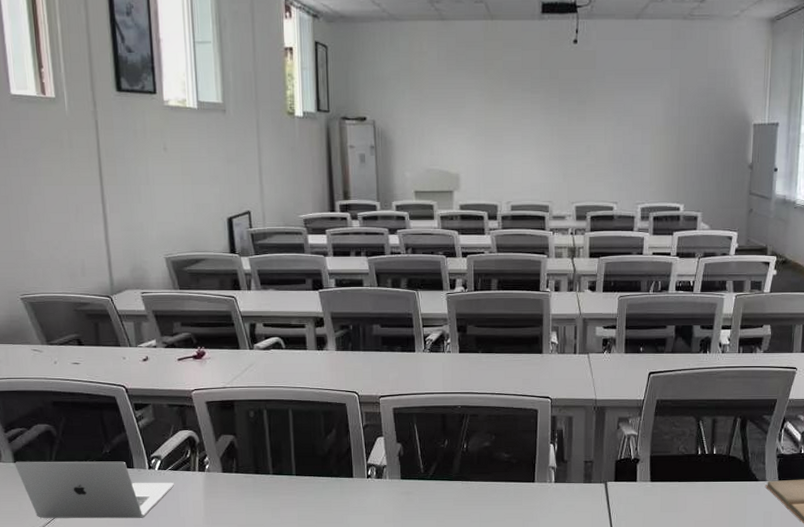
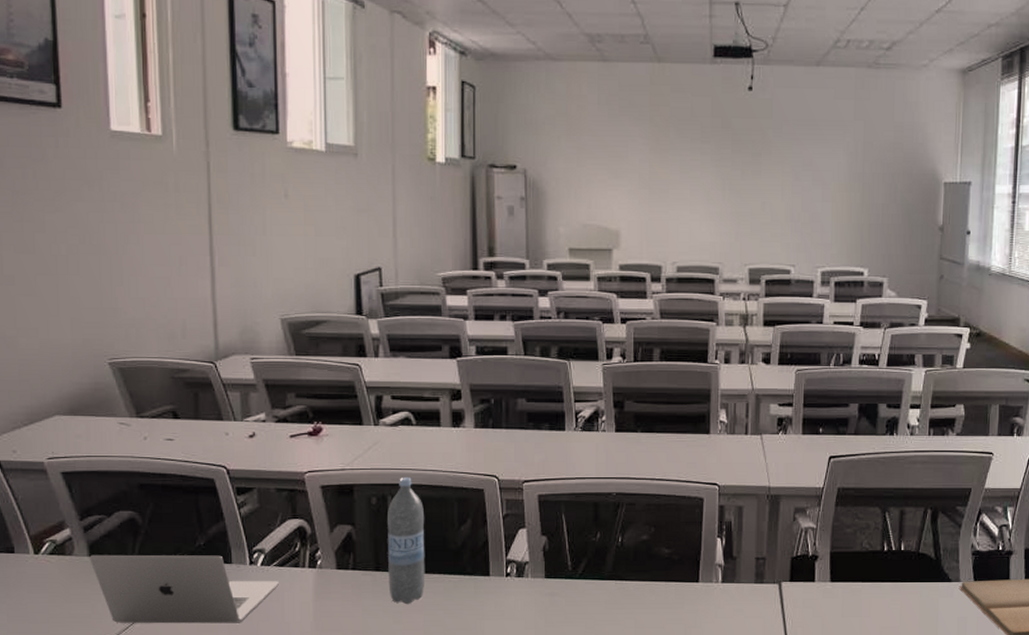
water bottle: none [264,394,298,502] -> present [388,477,425,605]

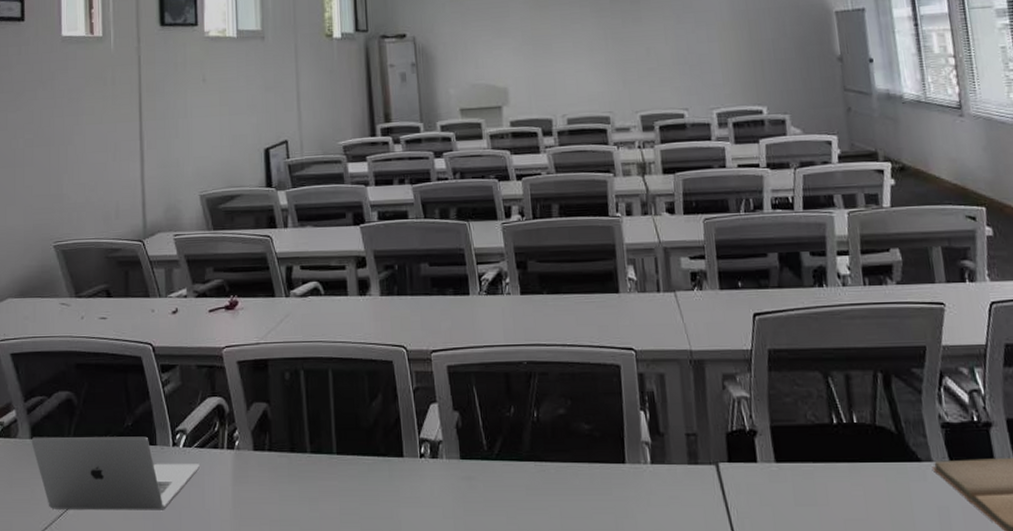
water bottle: present [388,477,425,605] -> none [300,350,340,490]

